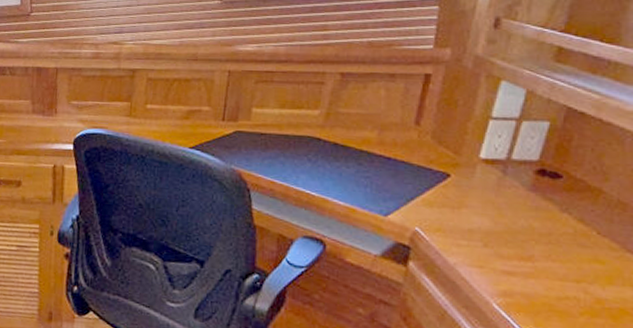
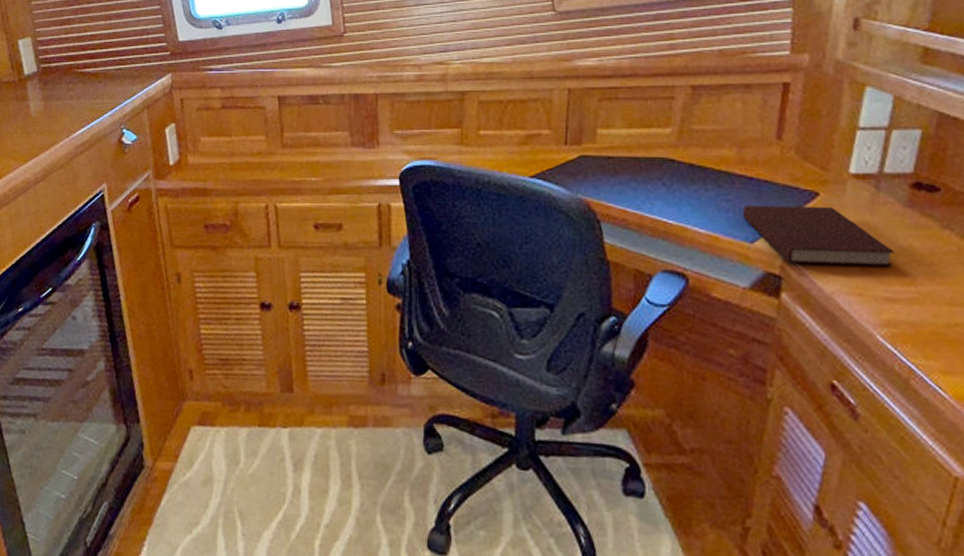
notebook: none [378,182,516,244] -> present [742,206,895,267]

